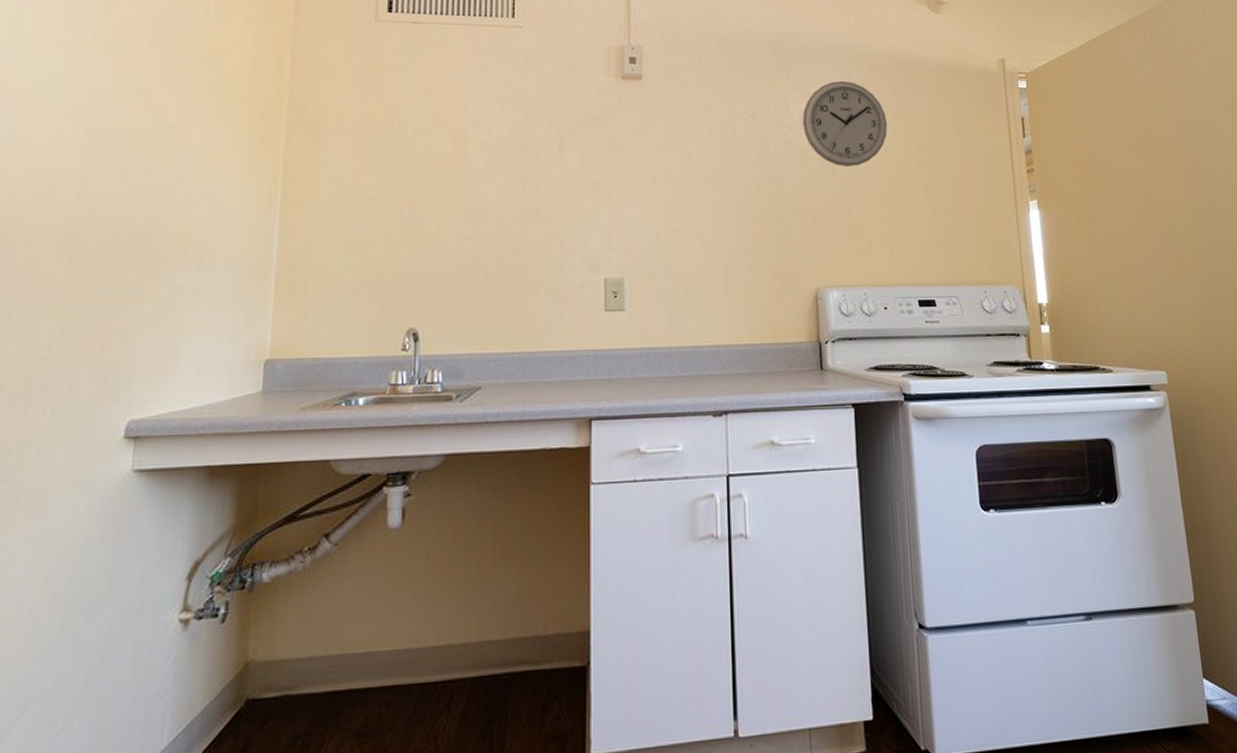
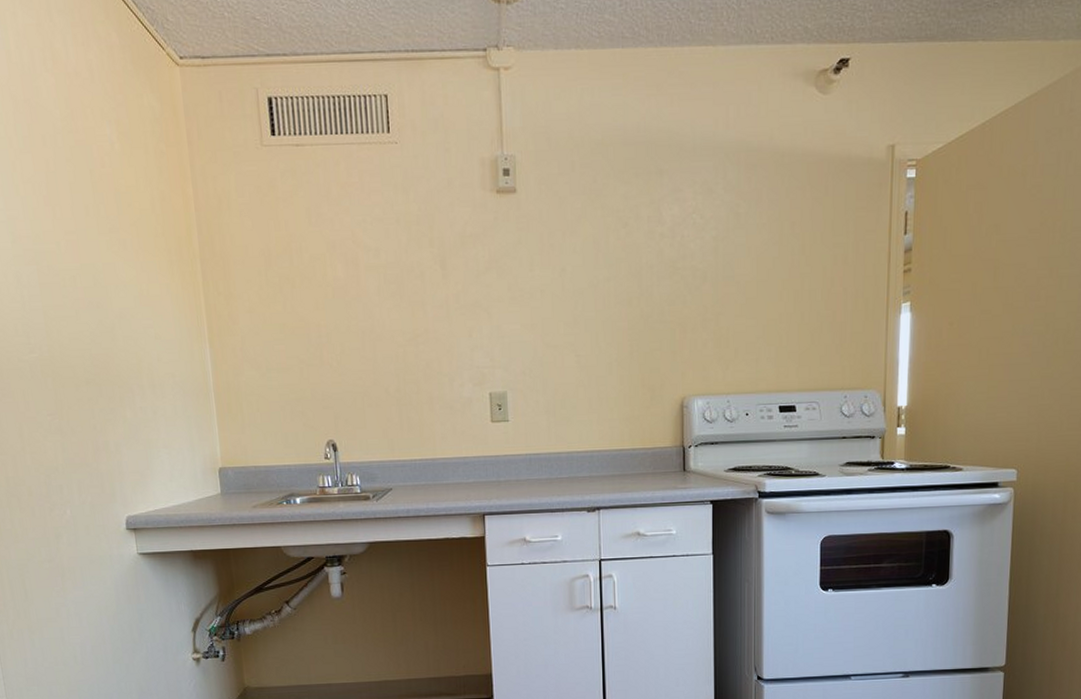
wall clock: present [802,81,887,166] -> none [675,182,761,275]

